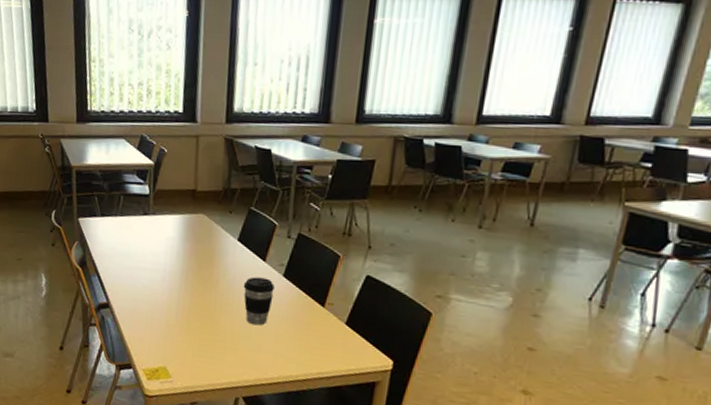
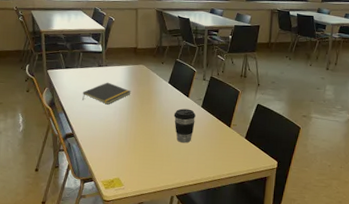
notepad: none [121,236,187,266] -> present [82,82,132,104]

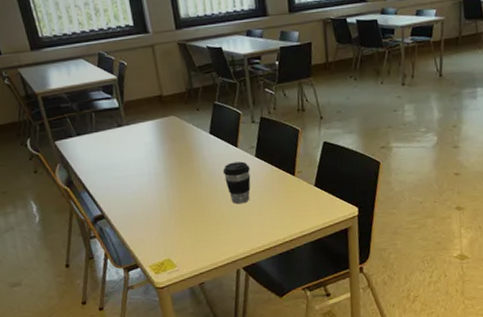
notepad: present [82,82,132,104] -> none [105,144,165,172]

